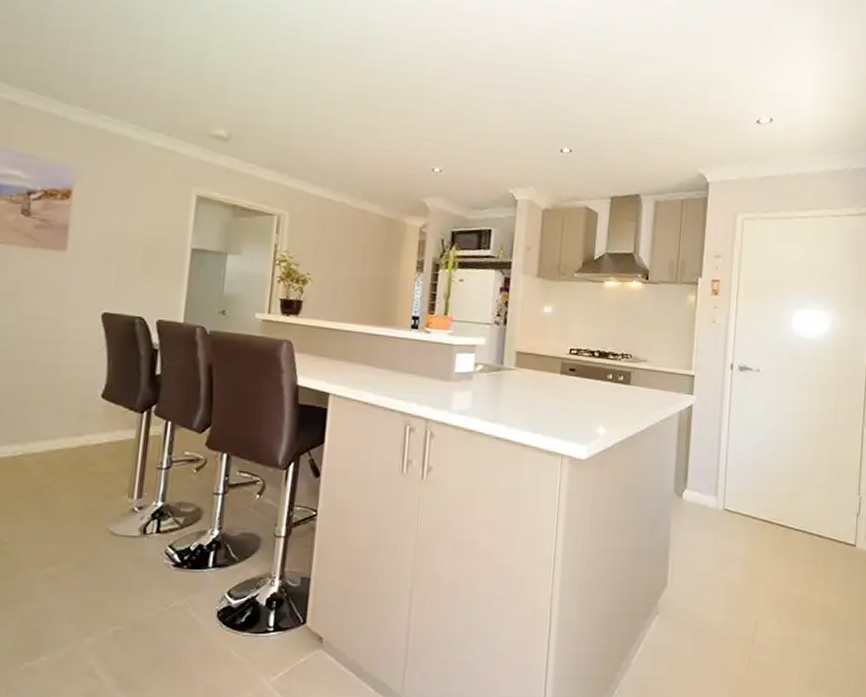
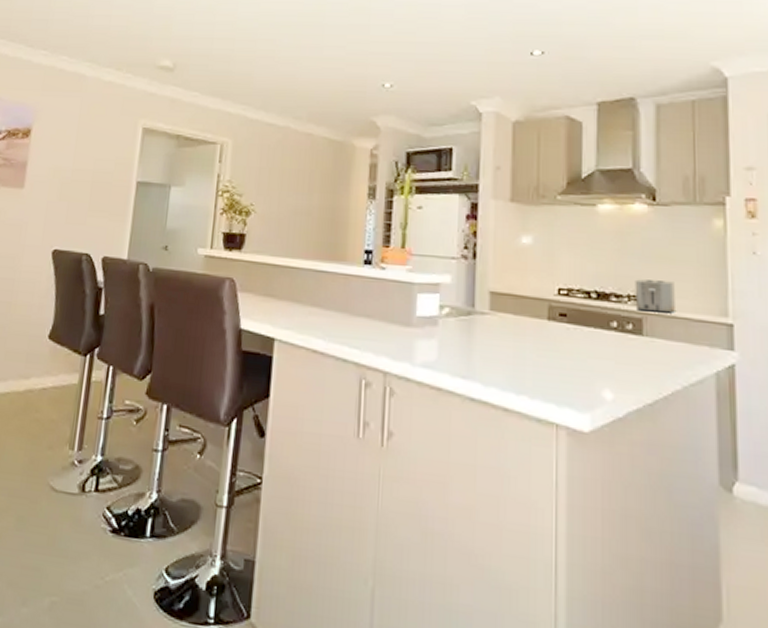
toaster: none [626,341,657,368] -> present [635,279,677,313]

